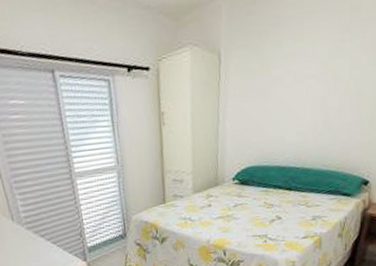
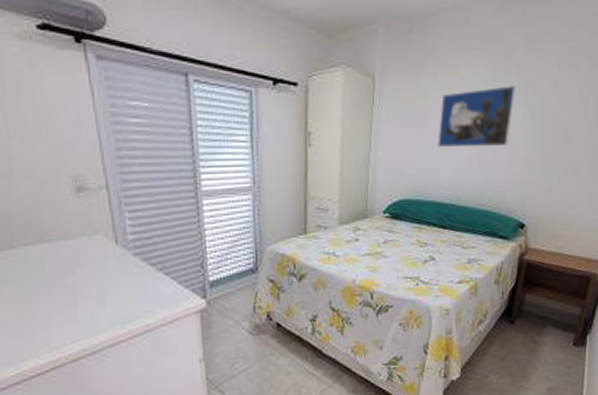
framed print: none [282,44,361,116] -> present [438,84,515,148]

